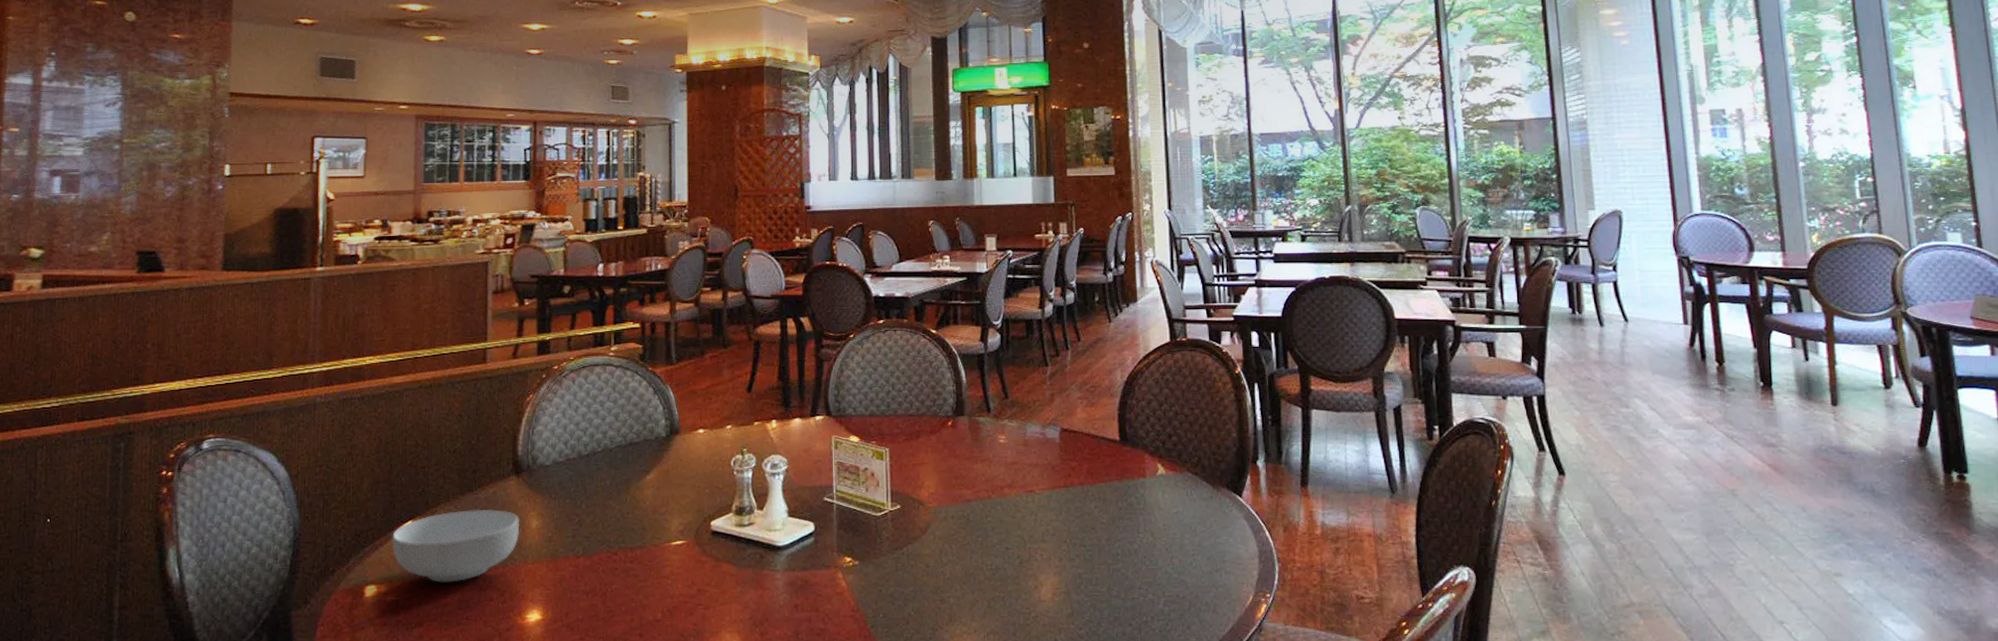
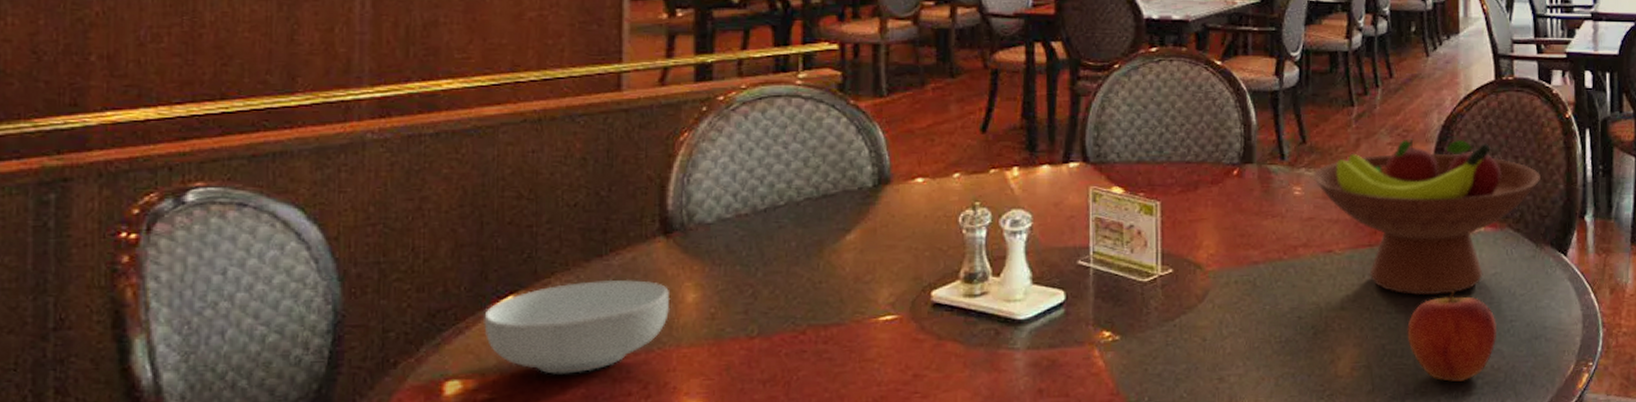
fruit bowl: none [1014,393,1215,531] -> present [1312,139,1540,296]
apple: none [1100,523,1180,608] -> present [1407,286,1497,382]

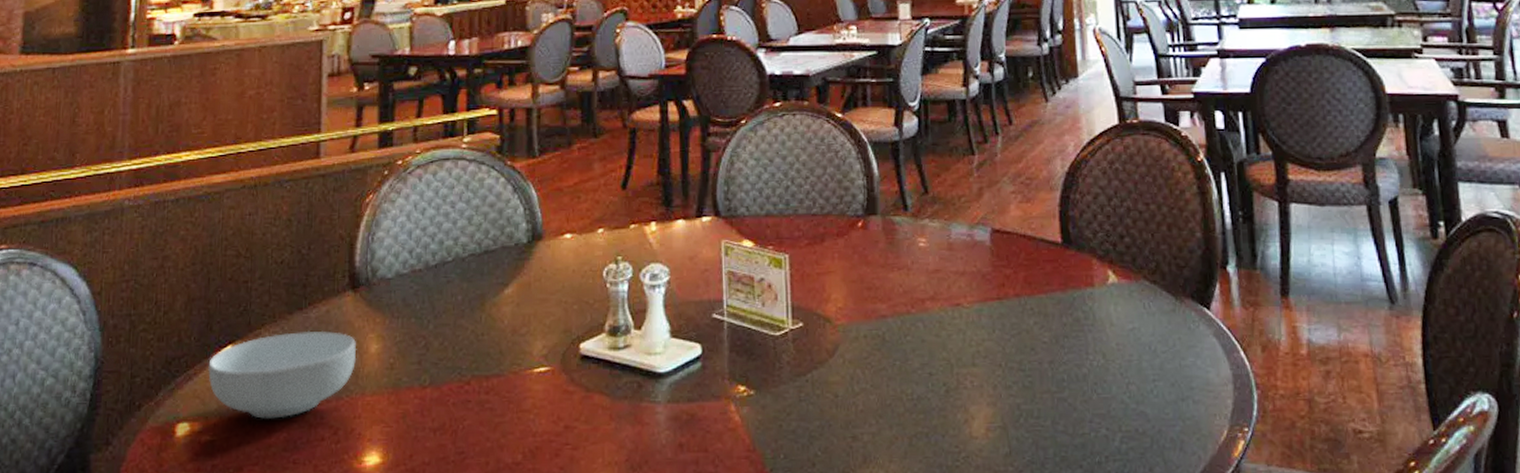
fruit bowl: present [1312,139,1540,296] -> none [936,186,1175,352]
apple: present [1407,286,1497,382] -> none [1042,342,1139,446]

